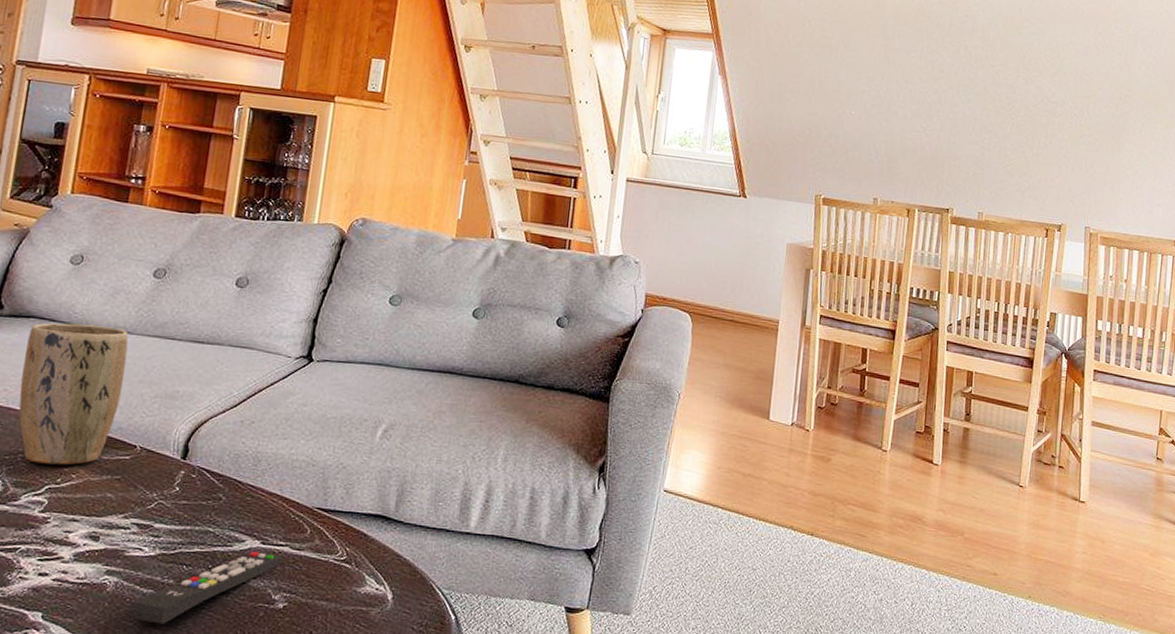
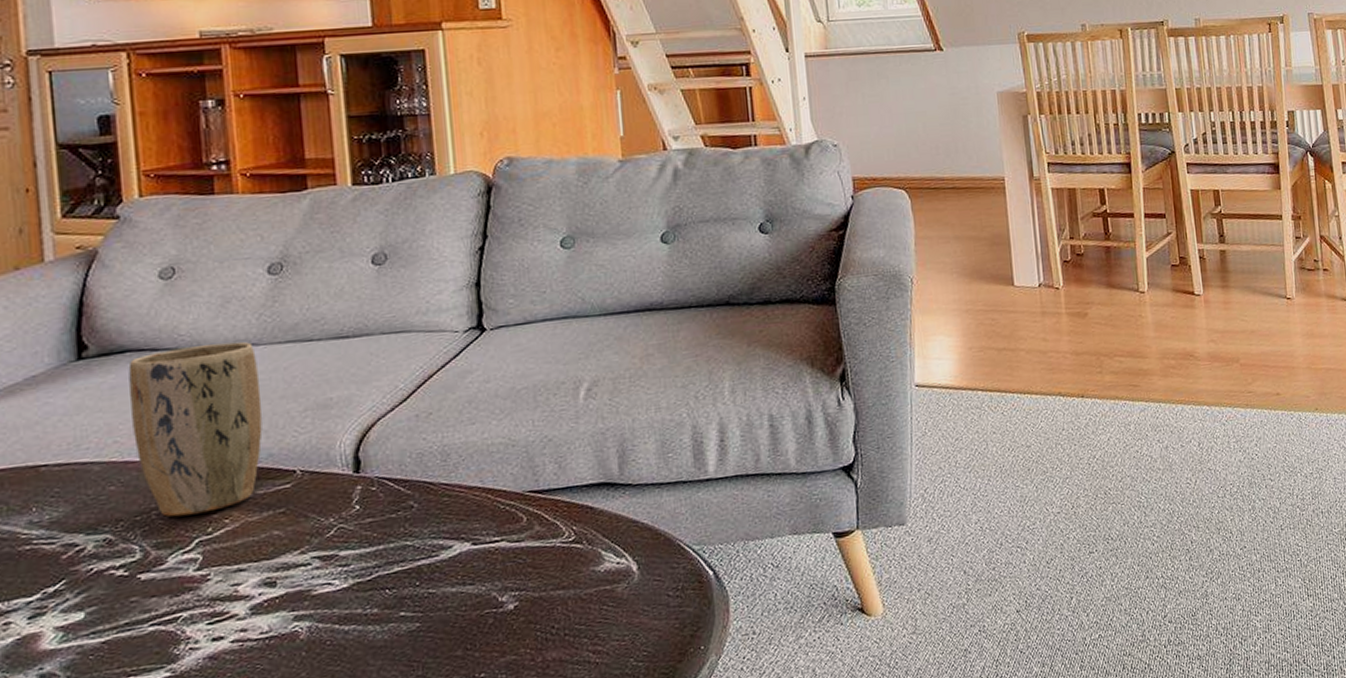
remote control: present [129,551,284,624] -> none [333,552,502,663]

